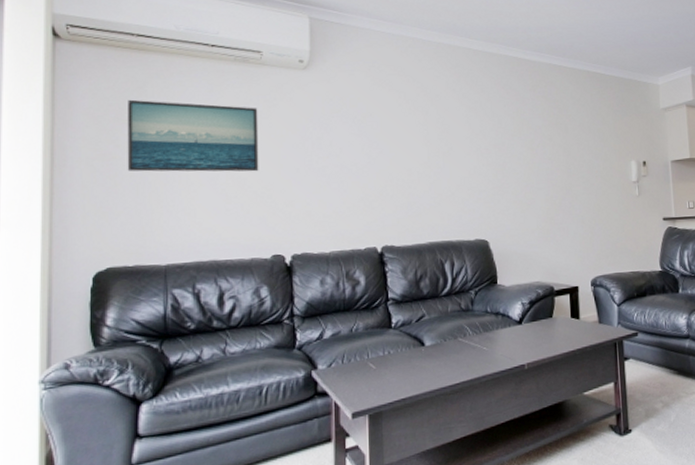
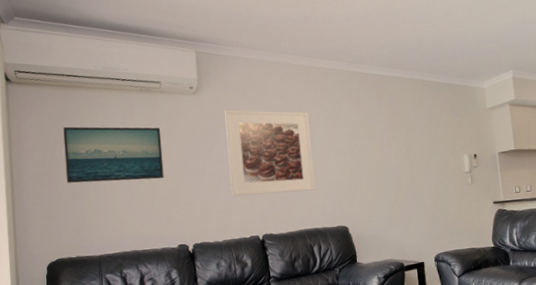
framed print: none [342,91,452,198] -> present [224,110,316,196]

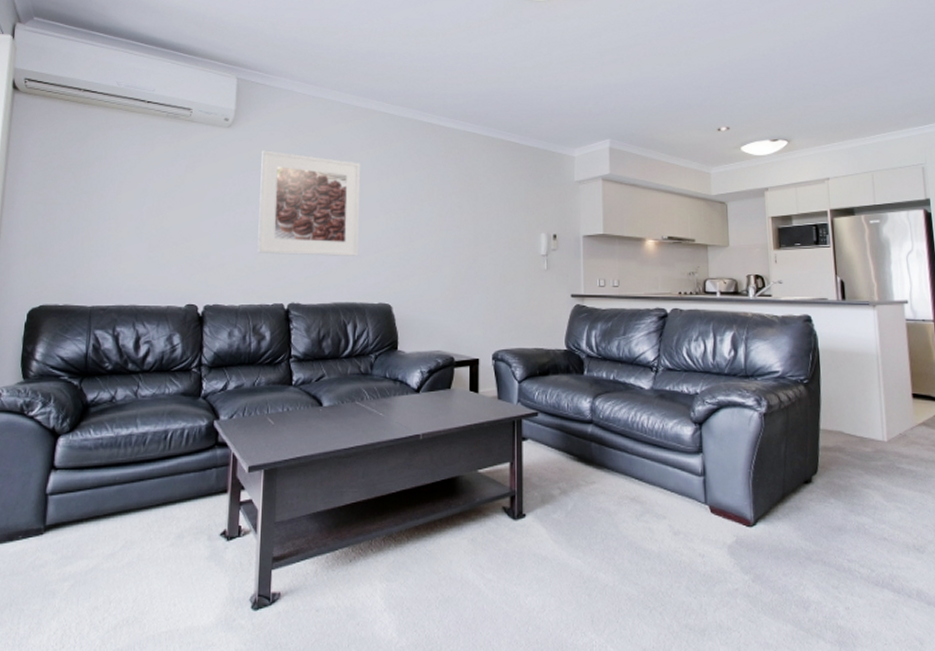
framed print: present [63,126,164,183] -> none [65,149,184,223]

